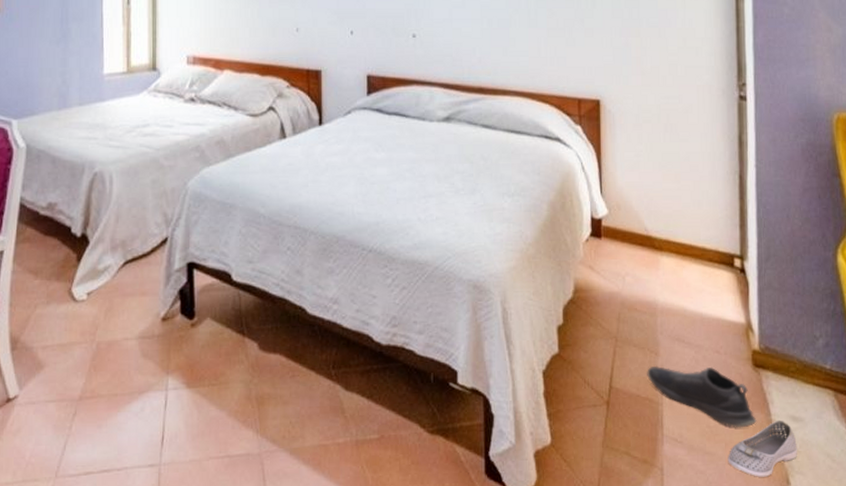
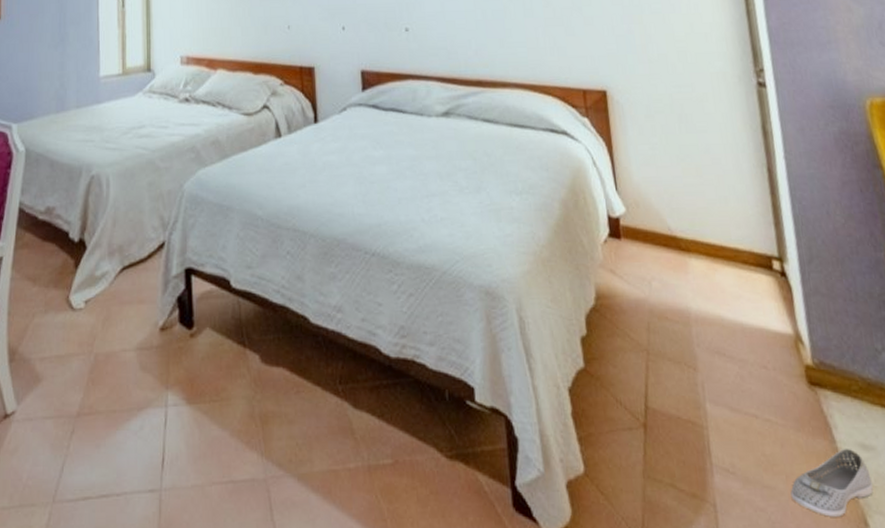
shoe: present [647,365,757,428] -> none [686,382,820,457]

